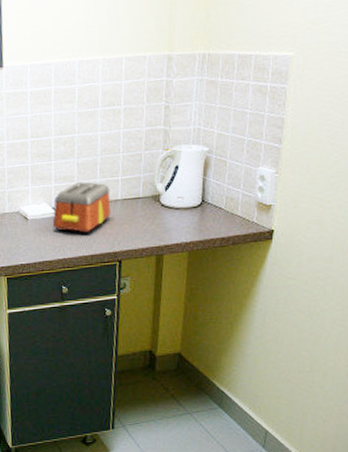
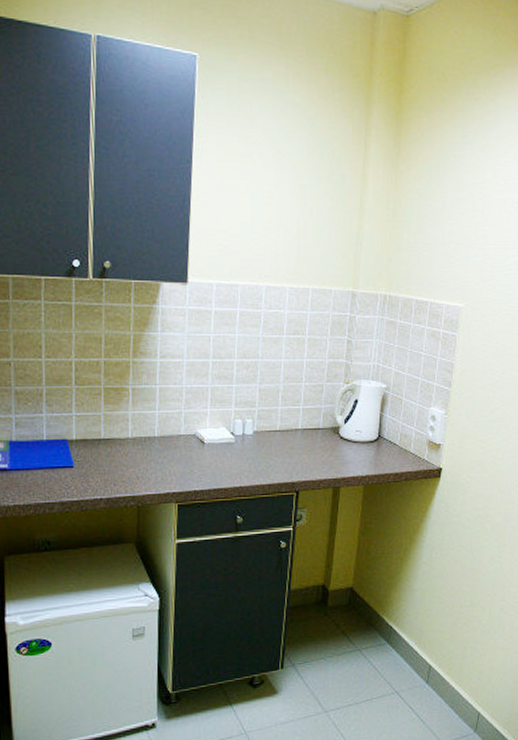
toaster: present [52,182,111,234] -> none [230,408,291,462]

